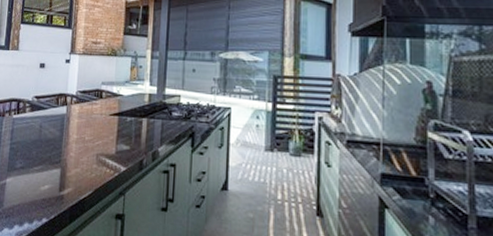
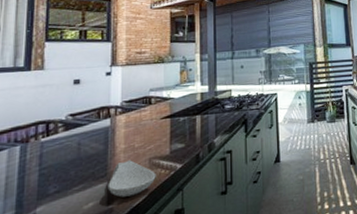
spoon rest: none [60,152,102,189] -> present [108,160,156,198]

